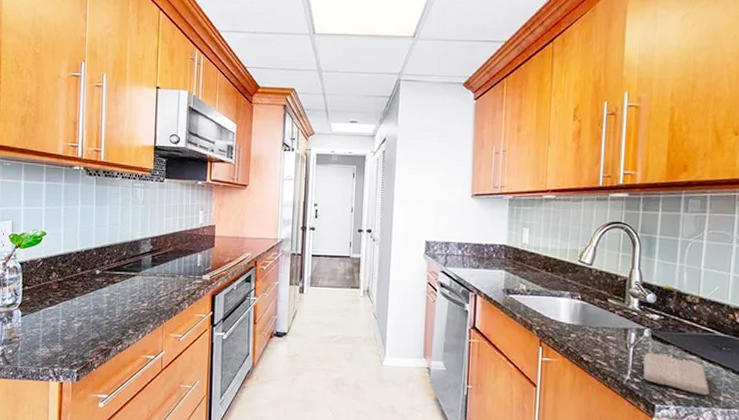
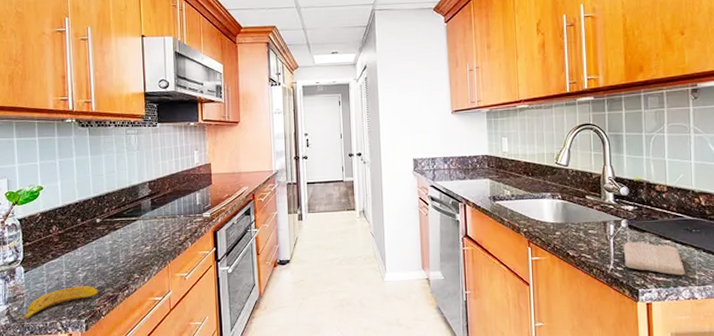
banana: none [10,335,93,363] -> present [15,285,99,320]

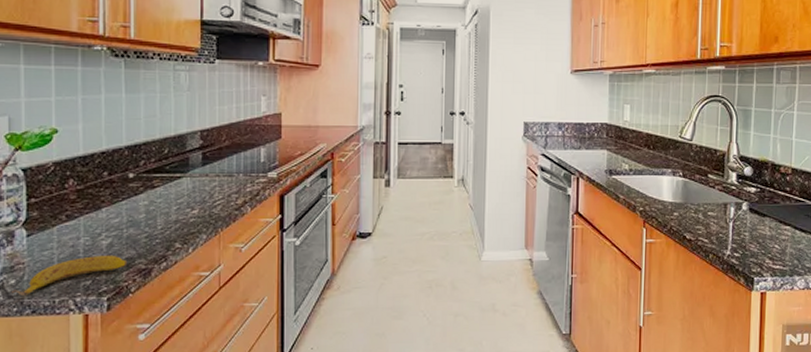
washcloth: present [624,242,685,276] -> none [742,226,802,265]

